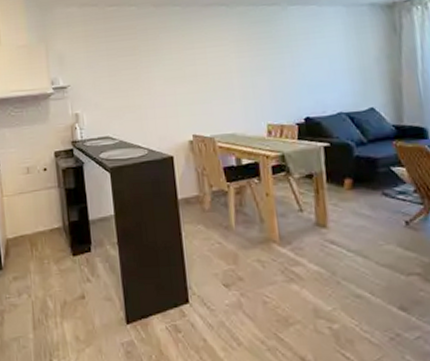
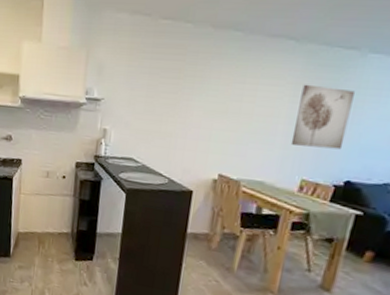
wall art: none [243,38,293,95] -> present [290,84,355,150]

